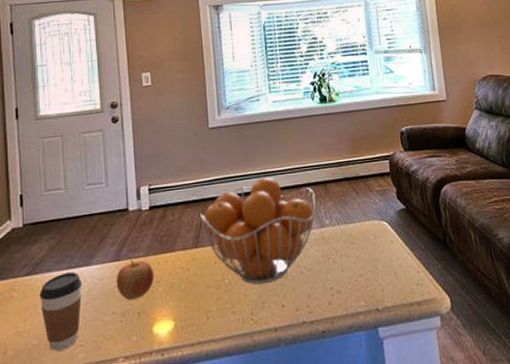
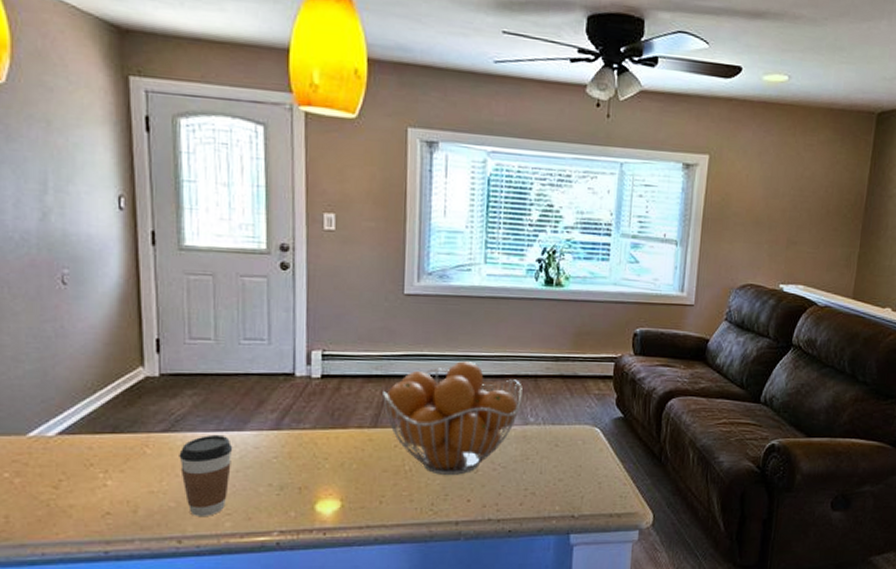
apple: present [116,260,155,300] -> none [275,431,322,473]

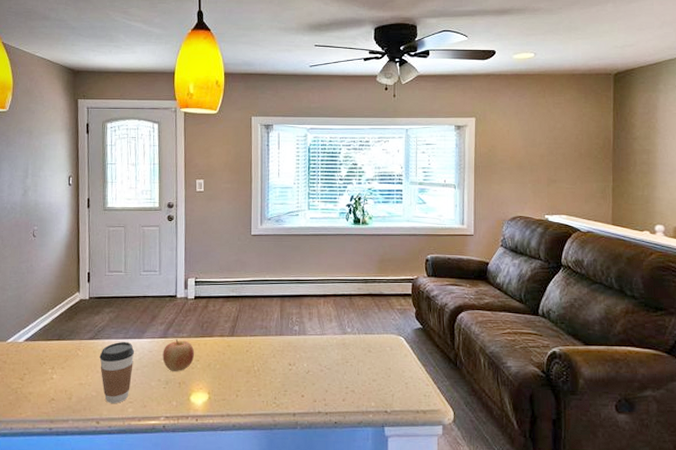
apple: none [275,431,322,473] -> present [162,339,195,371]
fruit basket: present [383,361,522,475] -> none [237,284,340,375]

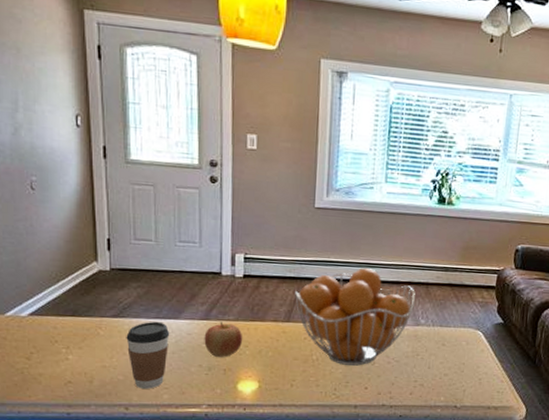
fruit basket: none [237,284,340,375] -> present [295,268,415,366]

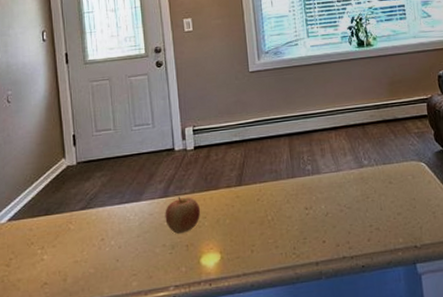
coffee cup: present [126,321,170,389] -> none [94,206,134,279]
fruit basket: present [295,268,415,366] -> none [243,119,355,221]

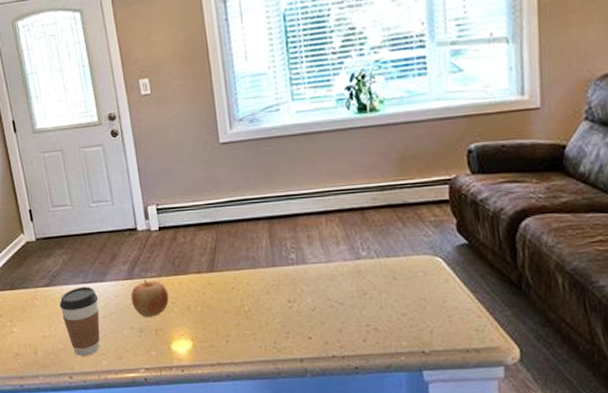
coffee cup: none [94,206,134,279] -> present [59,286,100,356]

